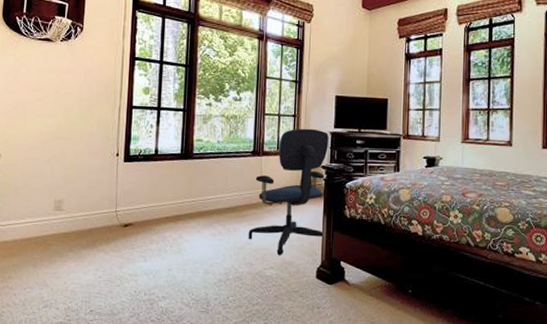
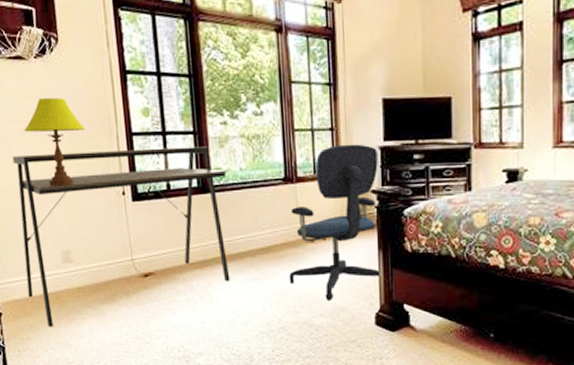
desk: none [16,117,206,268] -> present [12,146,230,327]
table lamp: none [40,72,93,145] -> present [24,97,85,187]

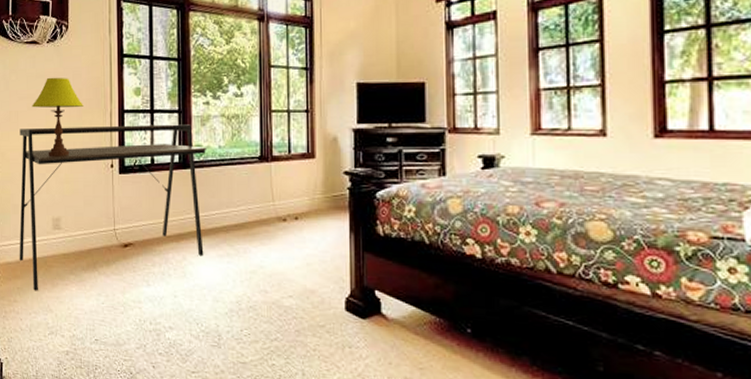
office chair: present [289,144,382,300] -> none [260,125,353,281]

